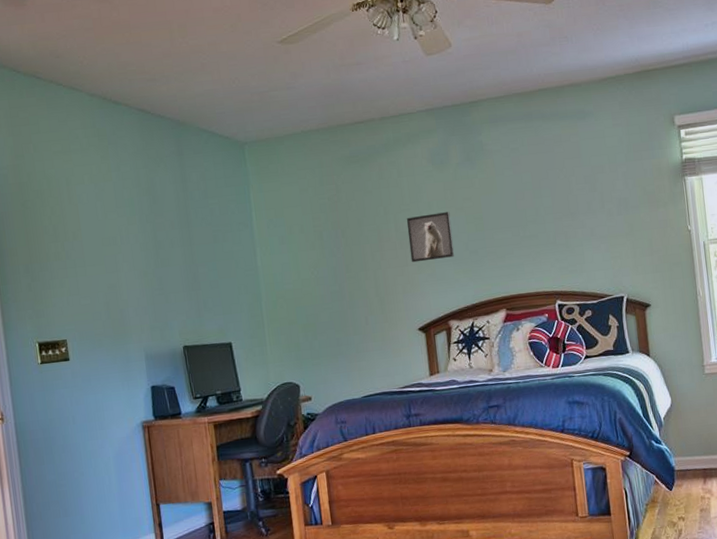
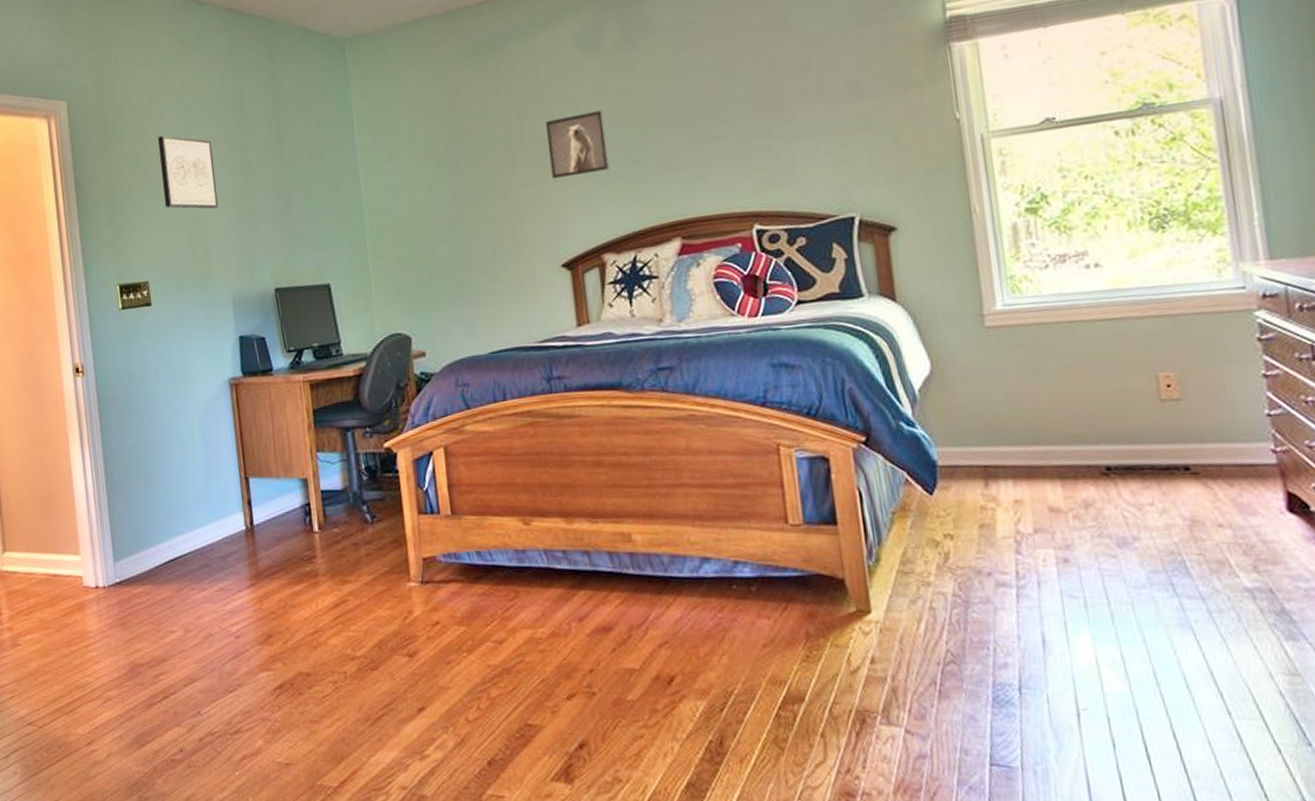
wall art: none [76,214,133,279] -> present [158,135,219,209]

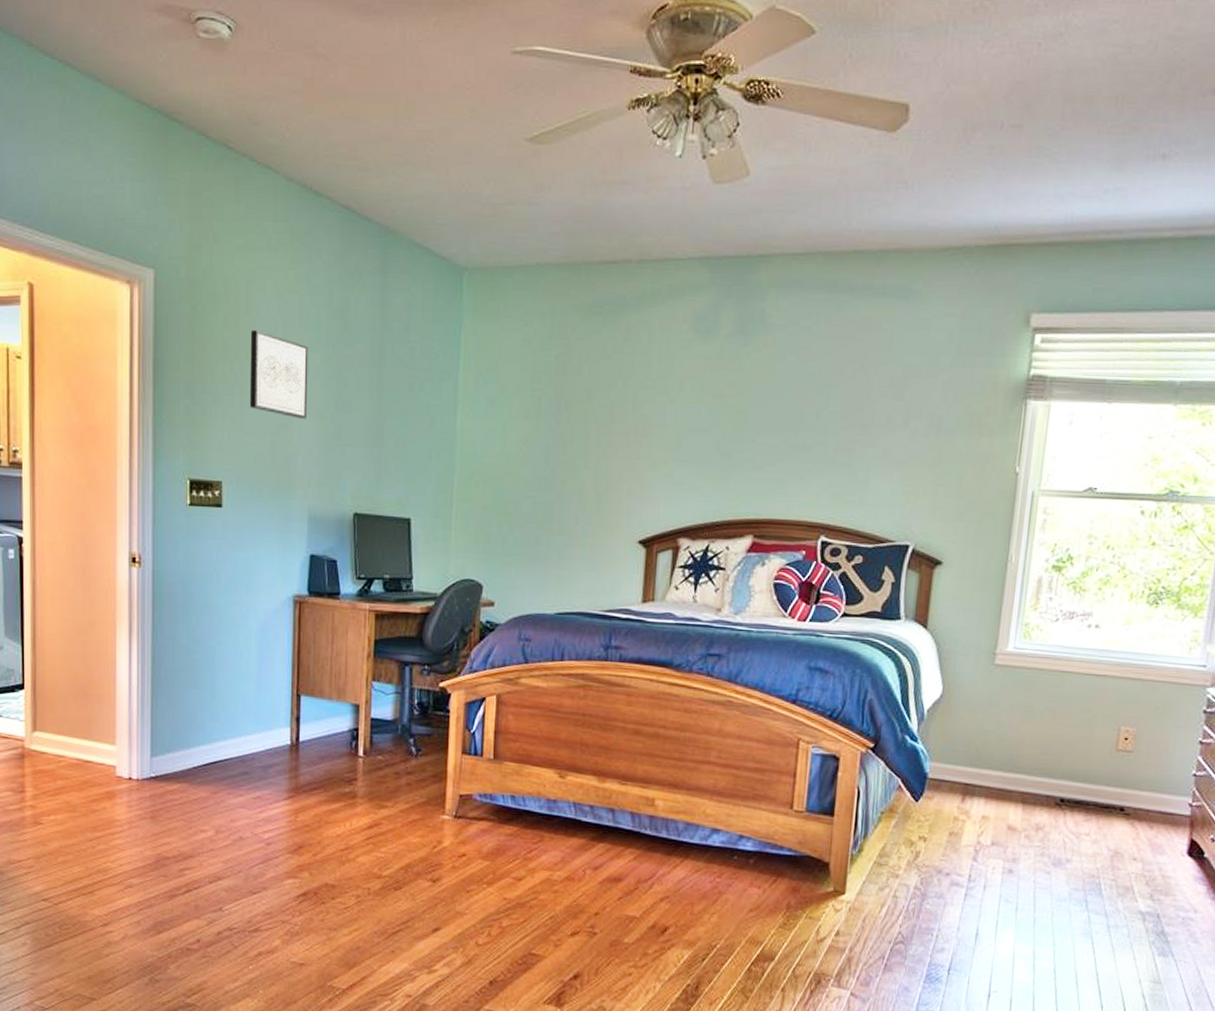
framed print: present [545,110,609,179] -> none [645,396,706,457]

